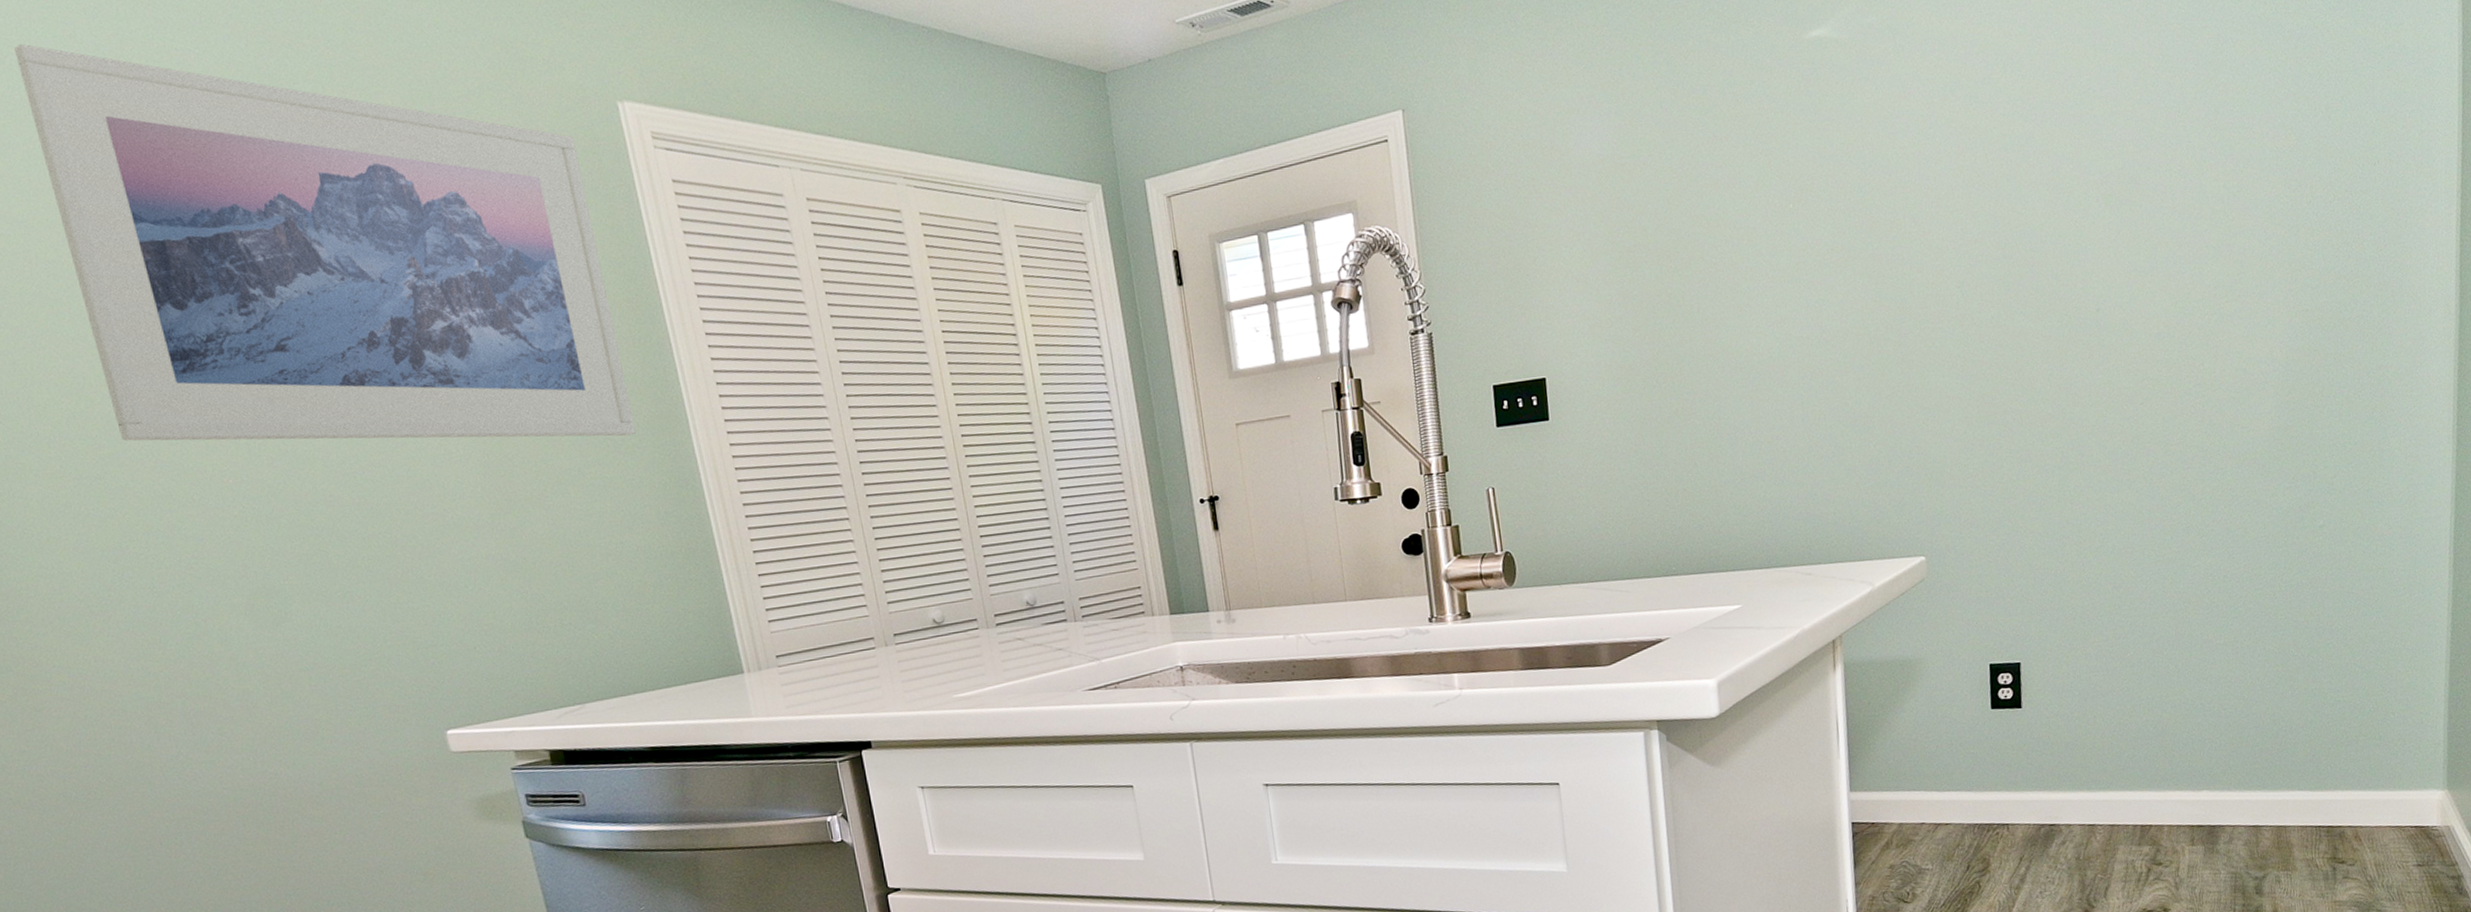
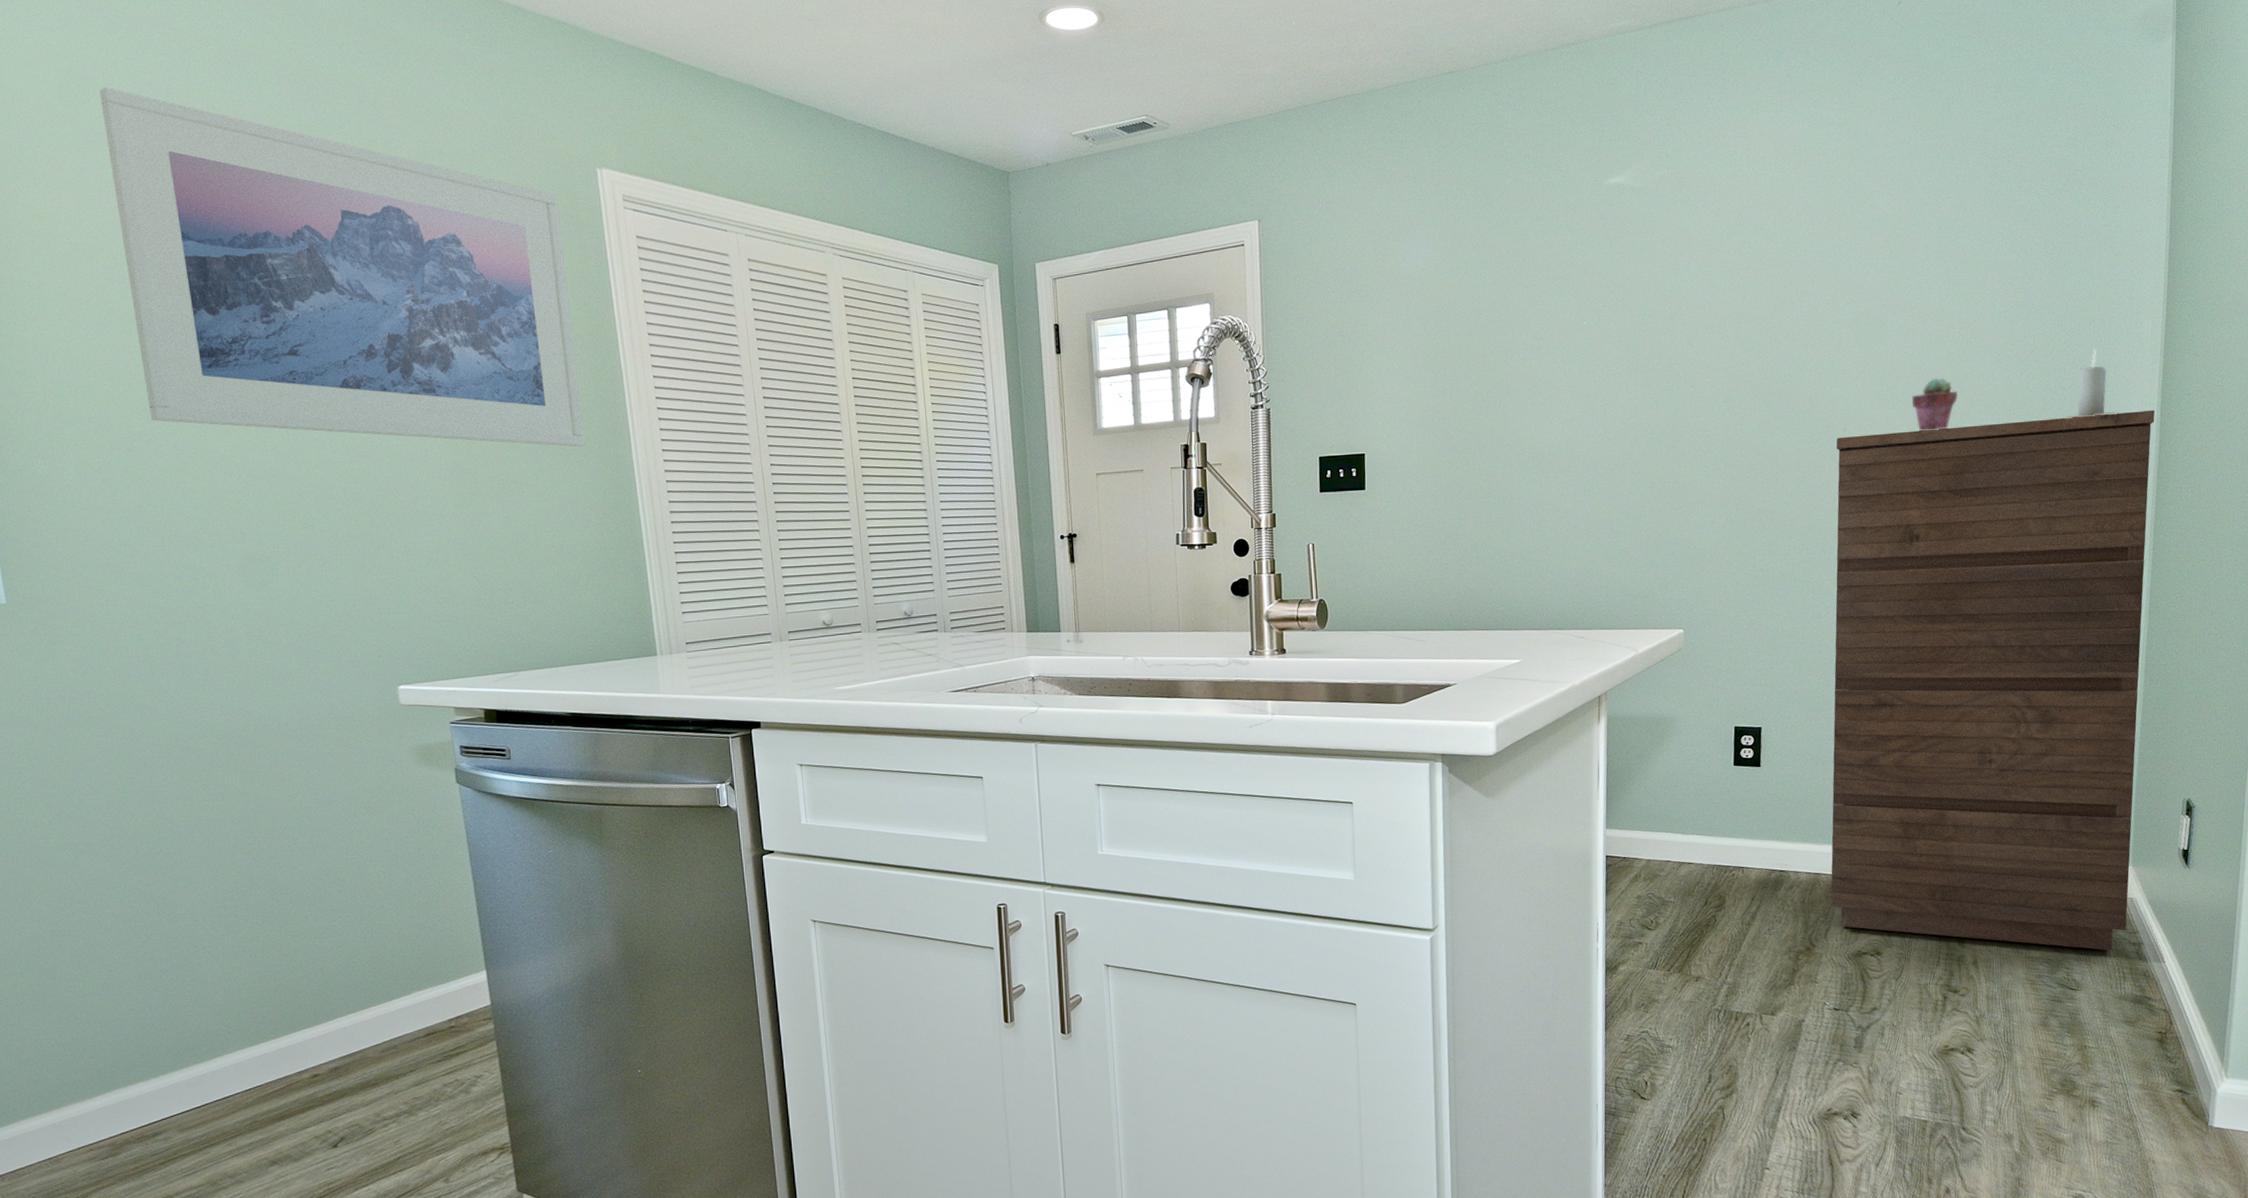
dresser: none [2089,261,2454,888] -> present [1830,409,2155,951]
potted succulent: none [2173,241,2227,306] -> present [1911,377,1959,432]
candle: none [2348,194,2413,279] -> present [2063,348,2119,418]

